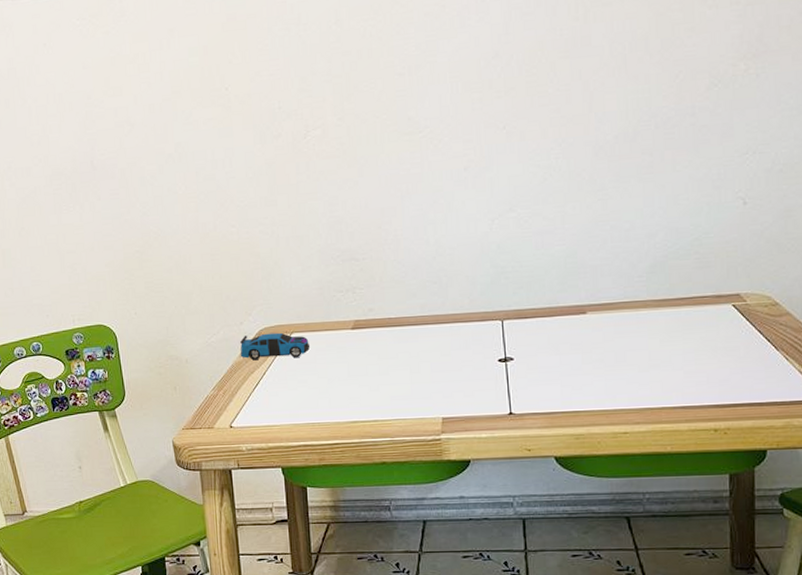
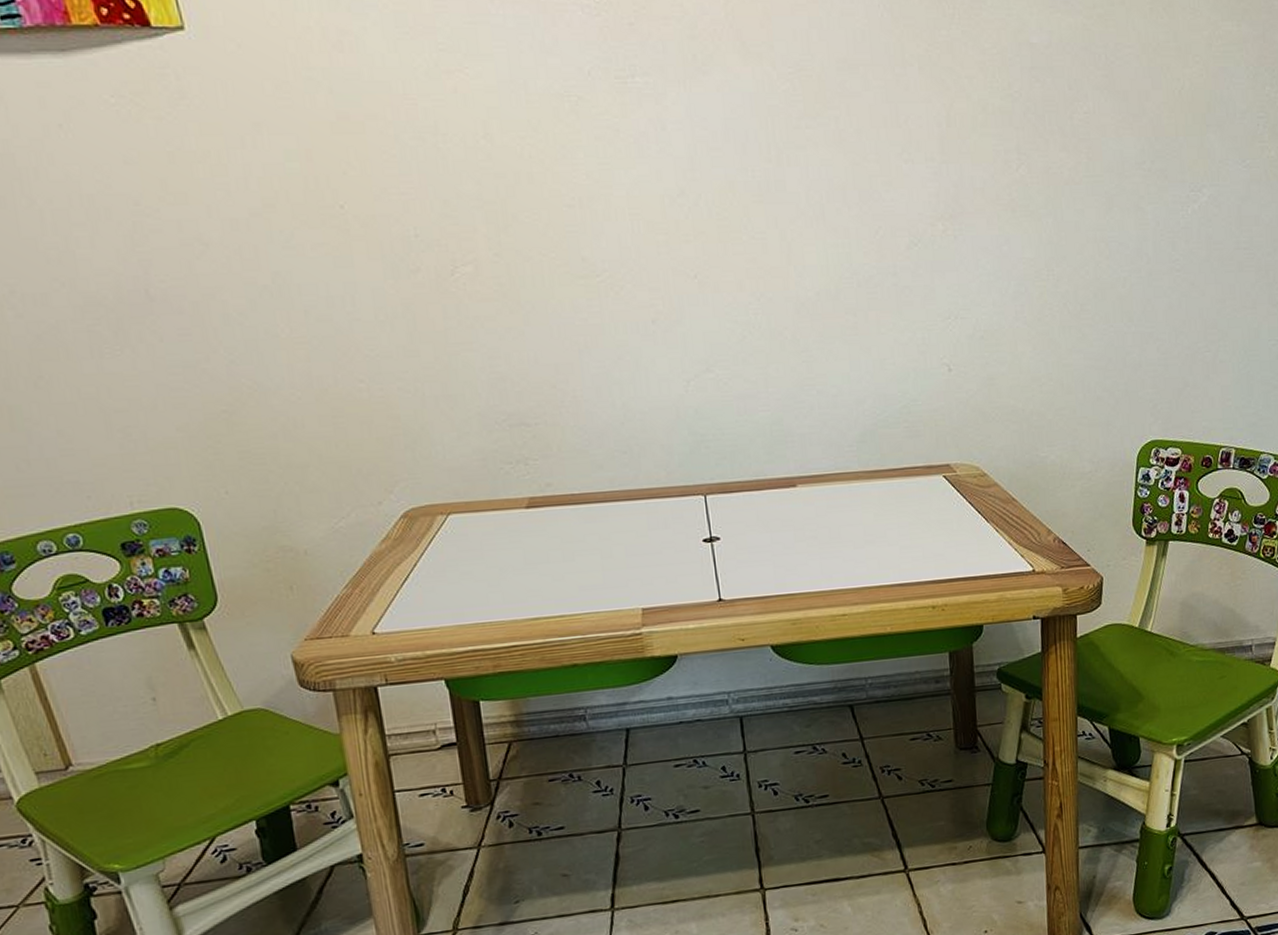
toy car: present [240,332,311,361] -> none [380,513,475,550]

